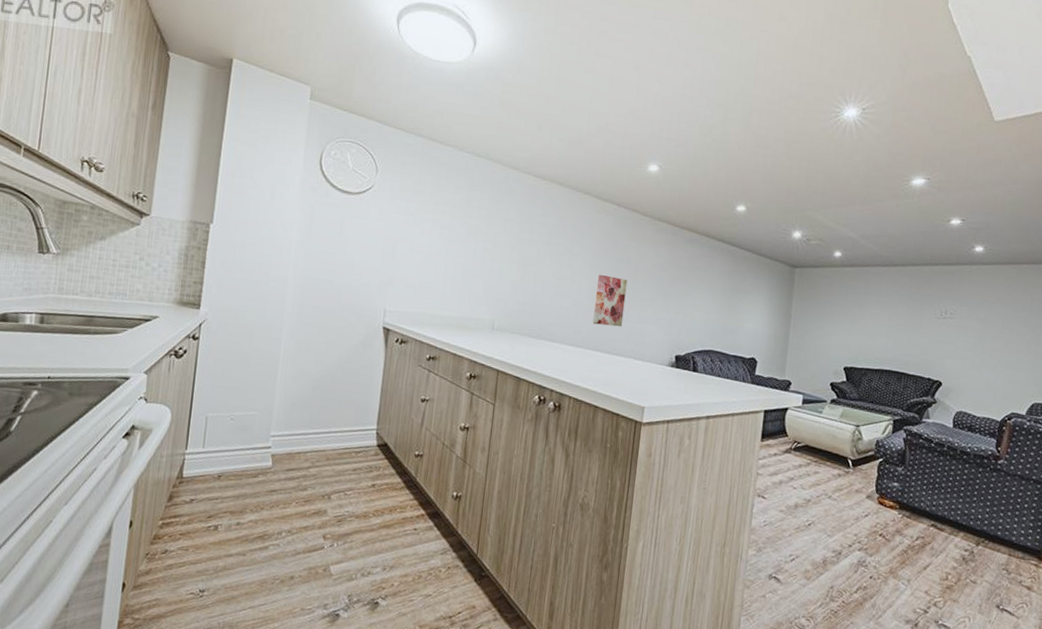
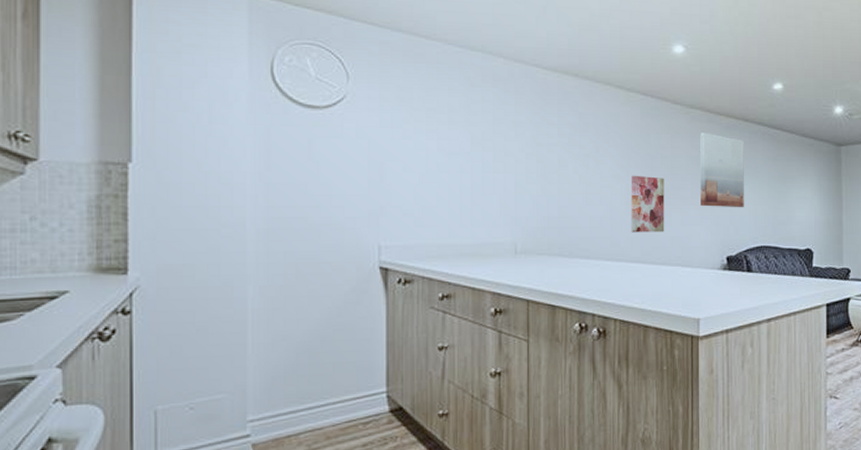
wall art: none [657,243,703,314] -> present [700,133,744,208]

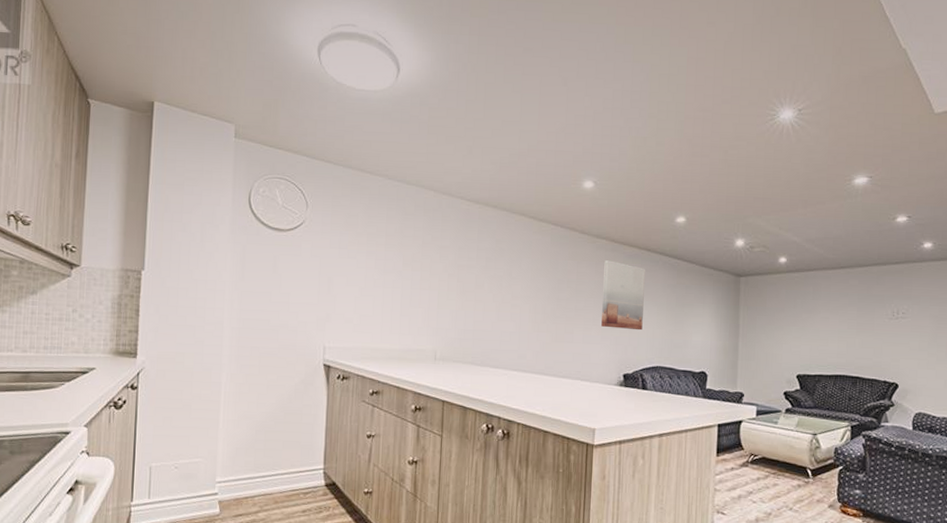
wall art: present [631,175,665,233] -> none [536,296,569,349]

